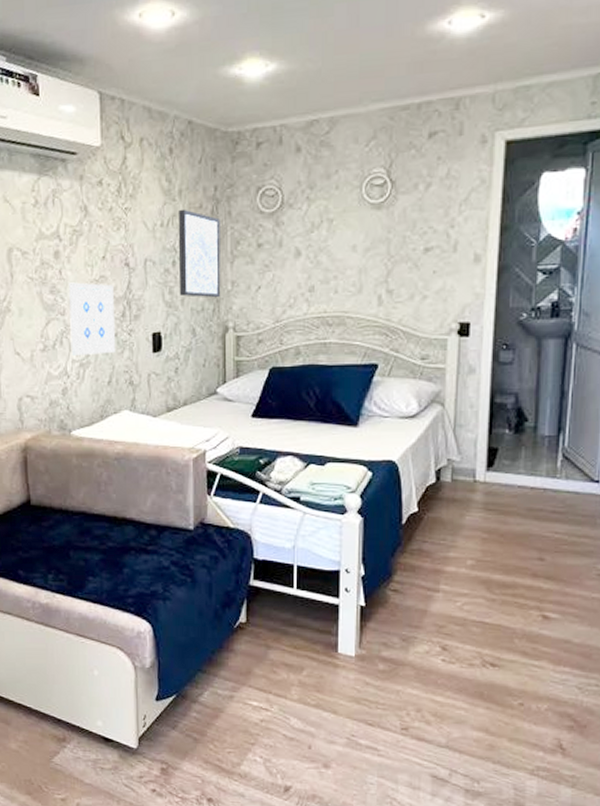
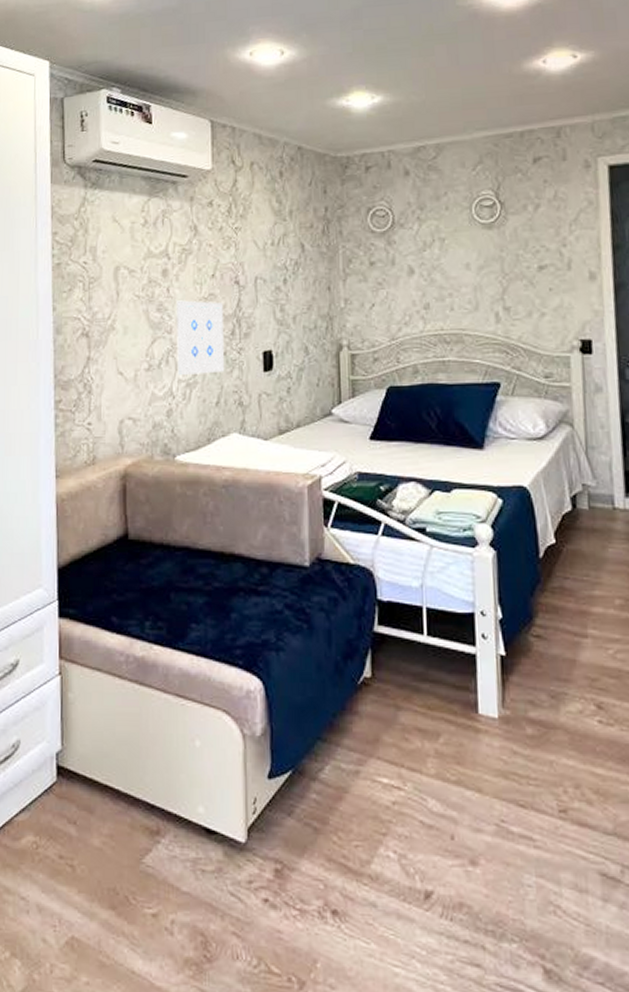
wall art: present [178,209,221,298] -> none [289,228,334,316]

